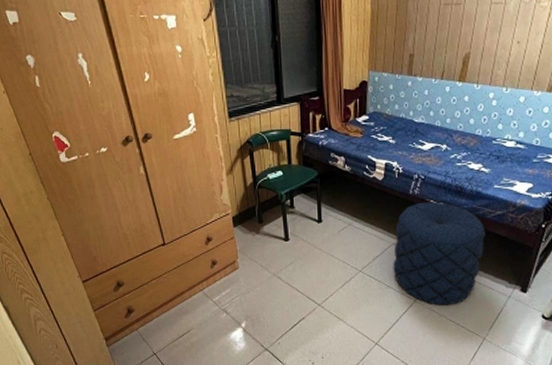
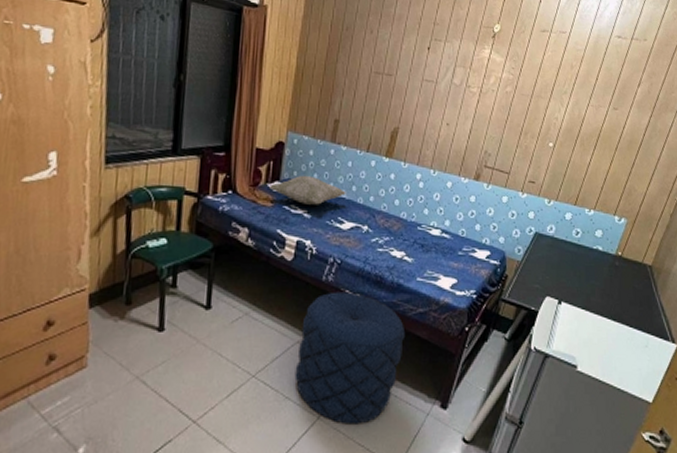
decorative pillow: none [358,107,425,132] -> present [269,175,346,205]

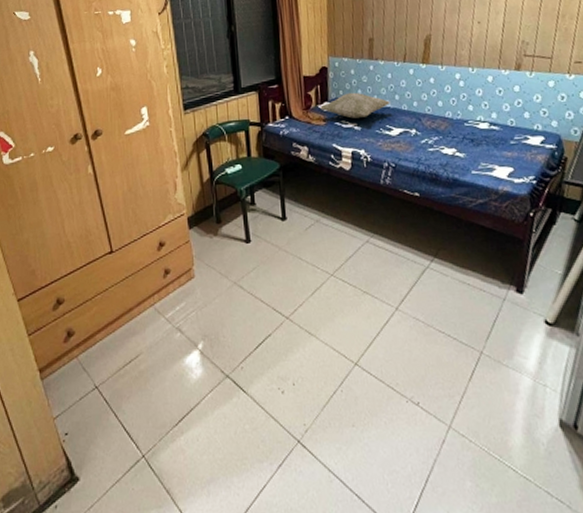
pouf: present [294,292,406,425] -> none [368,191,469,313]

